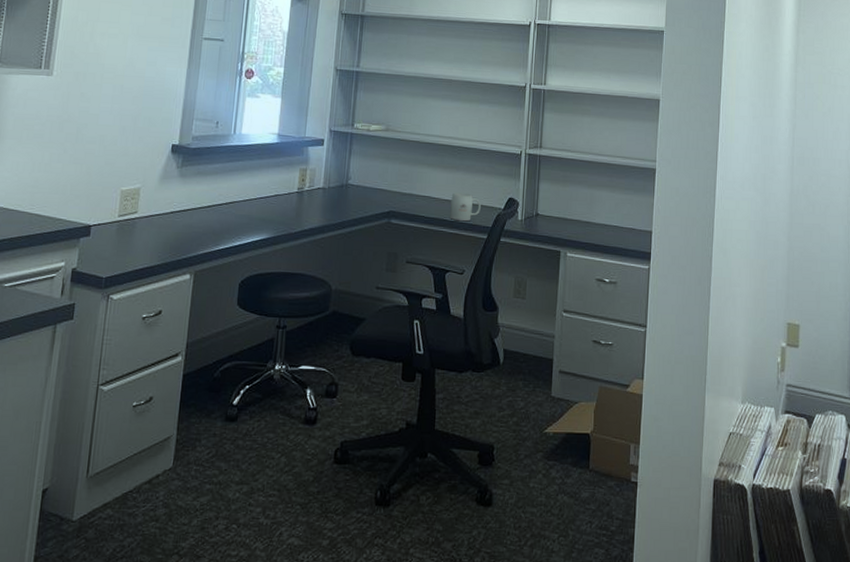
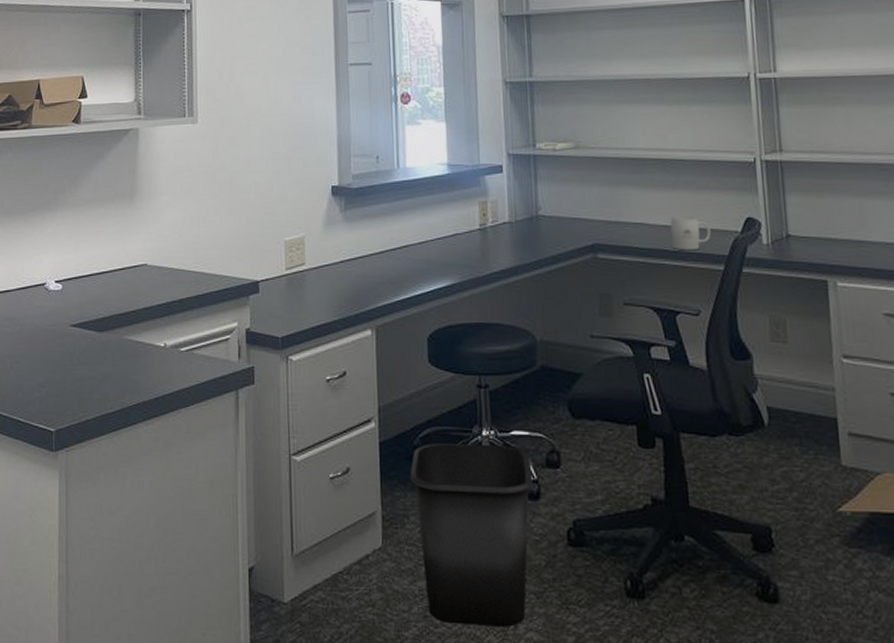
waste bin: none [206,376,313,535] -> present [409,443,533,627]

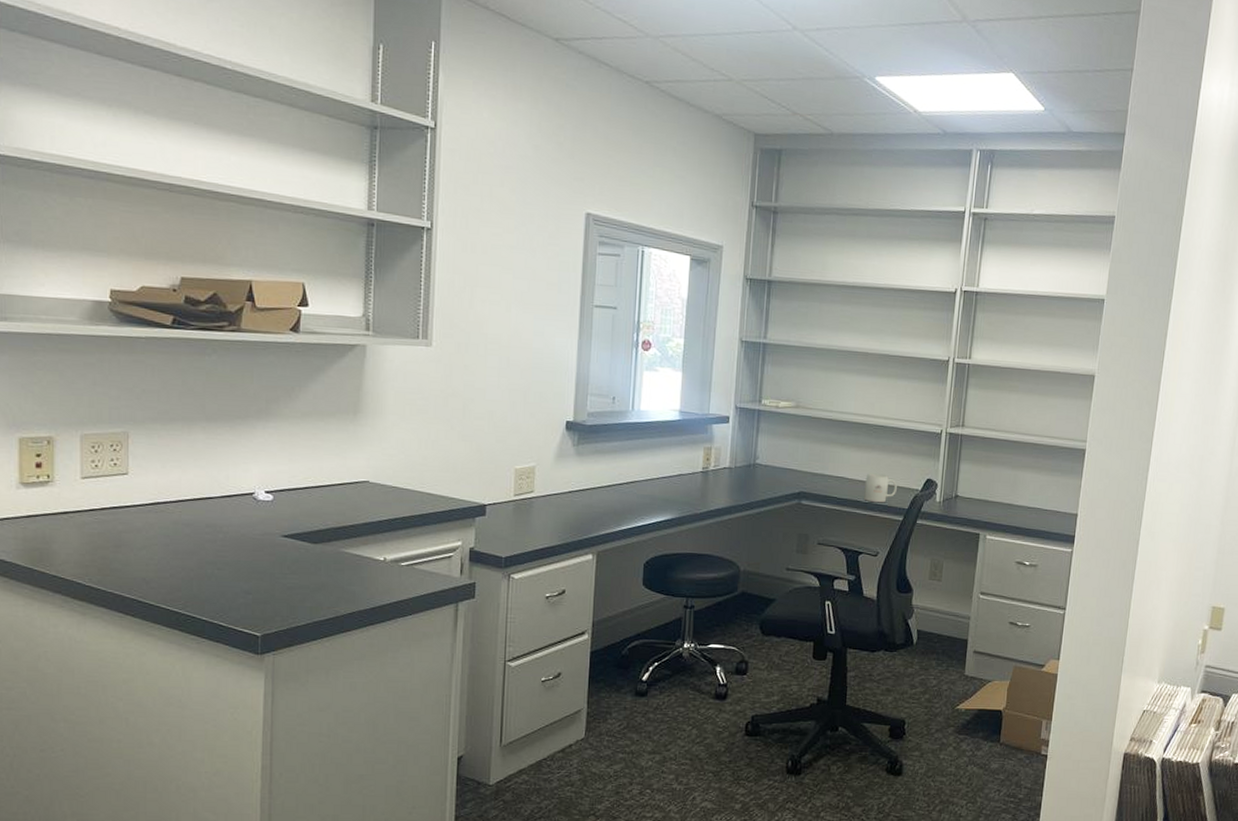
waste bin: present [409,443,533,627] -> none [615,653,723,799]

